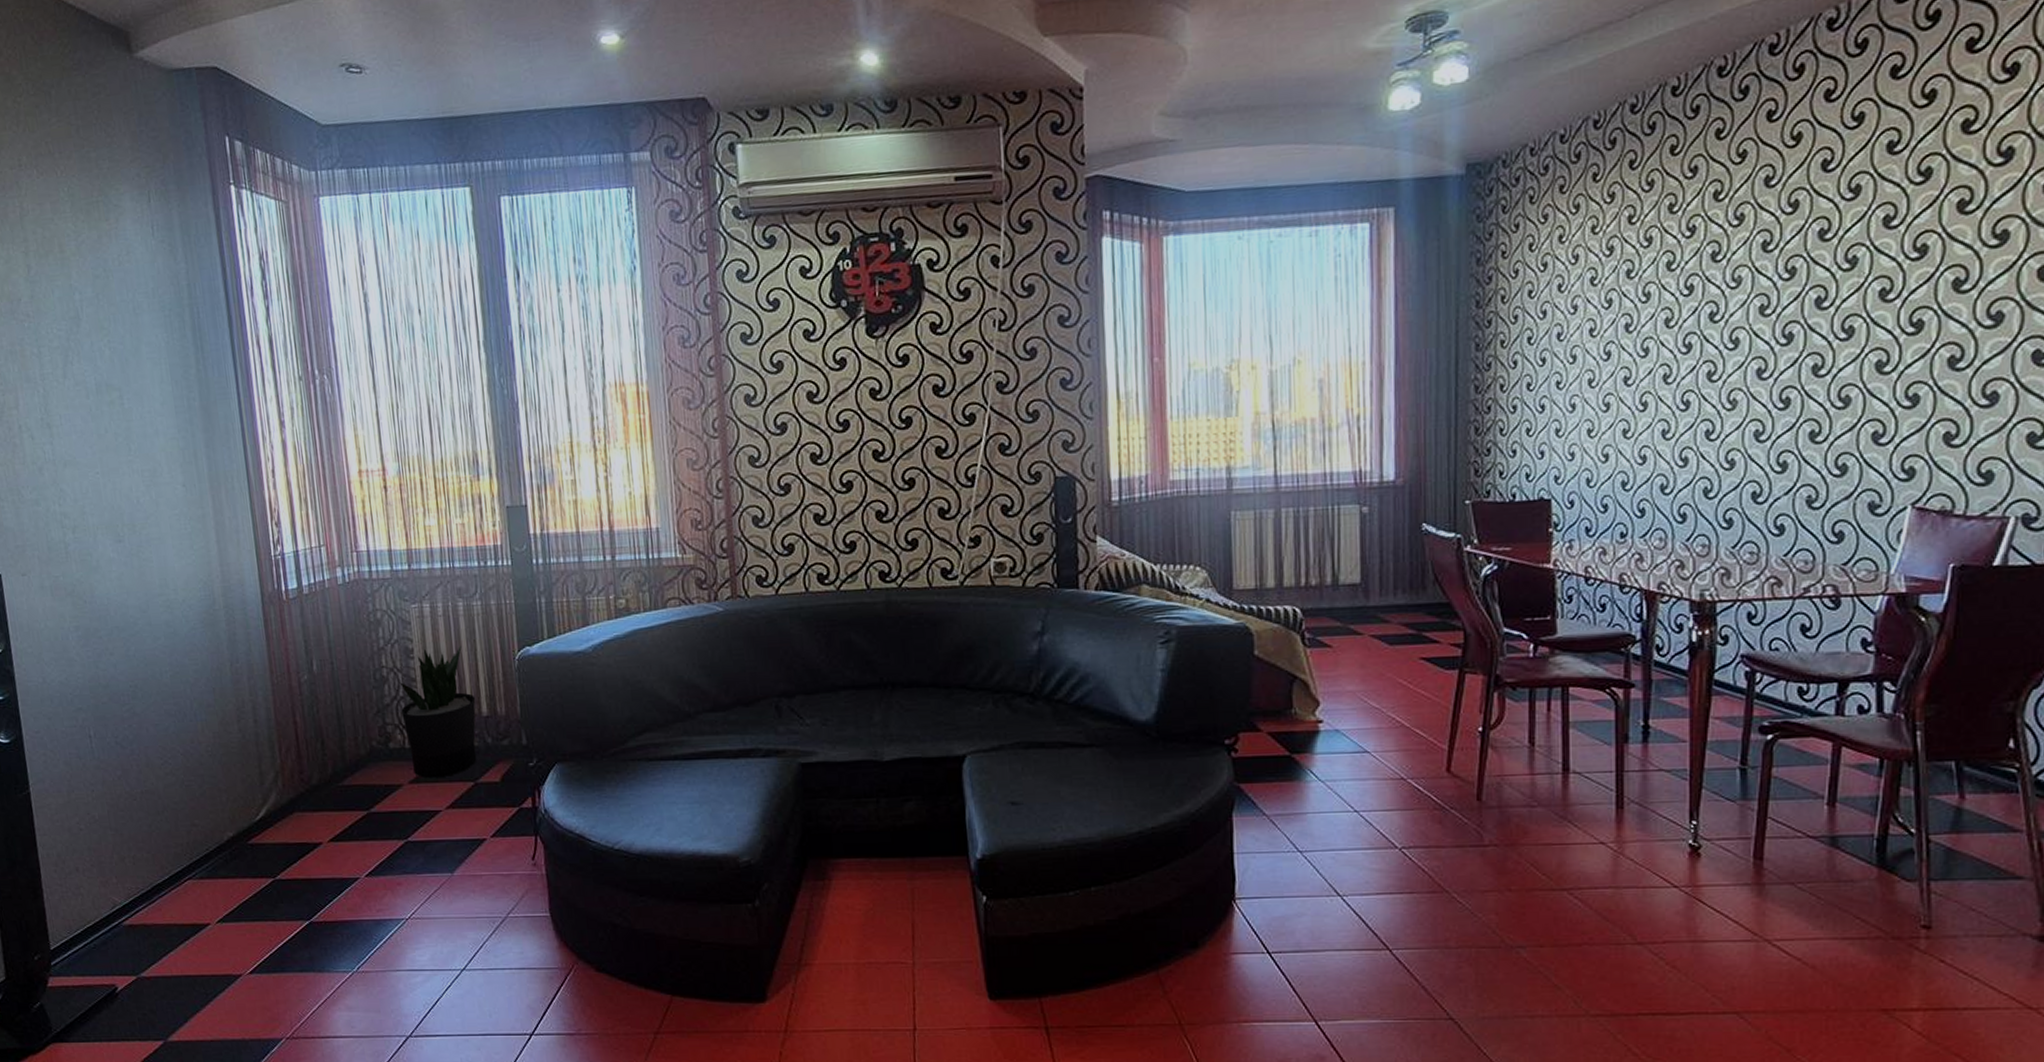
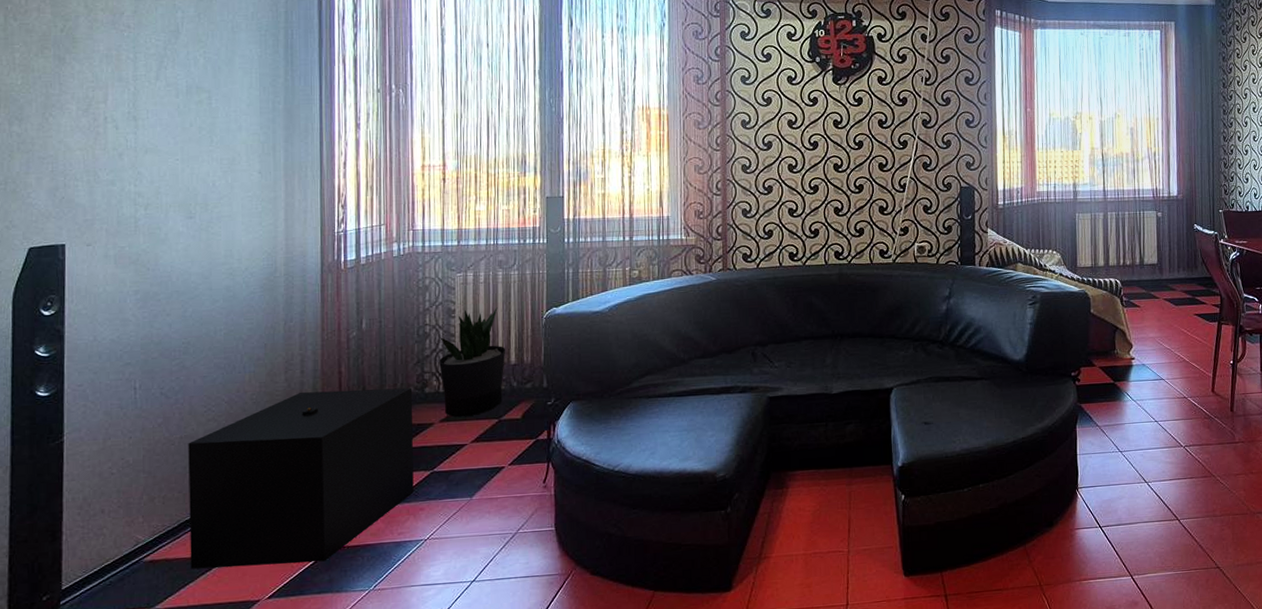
subwoofer: none [150,742,389,937] -> present [188,387,414,569]

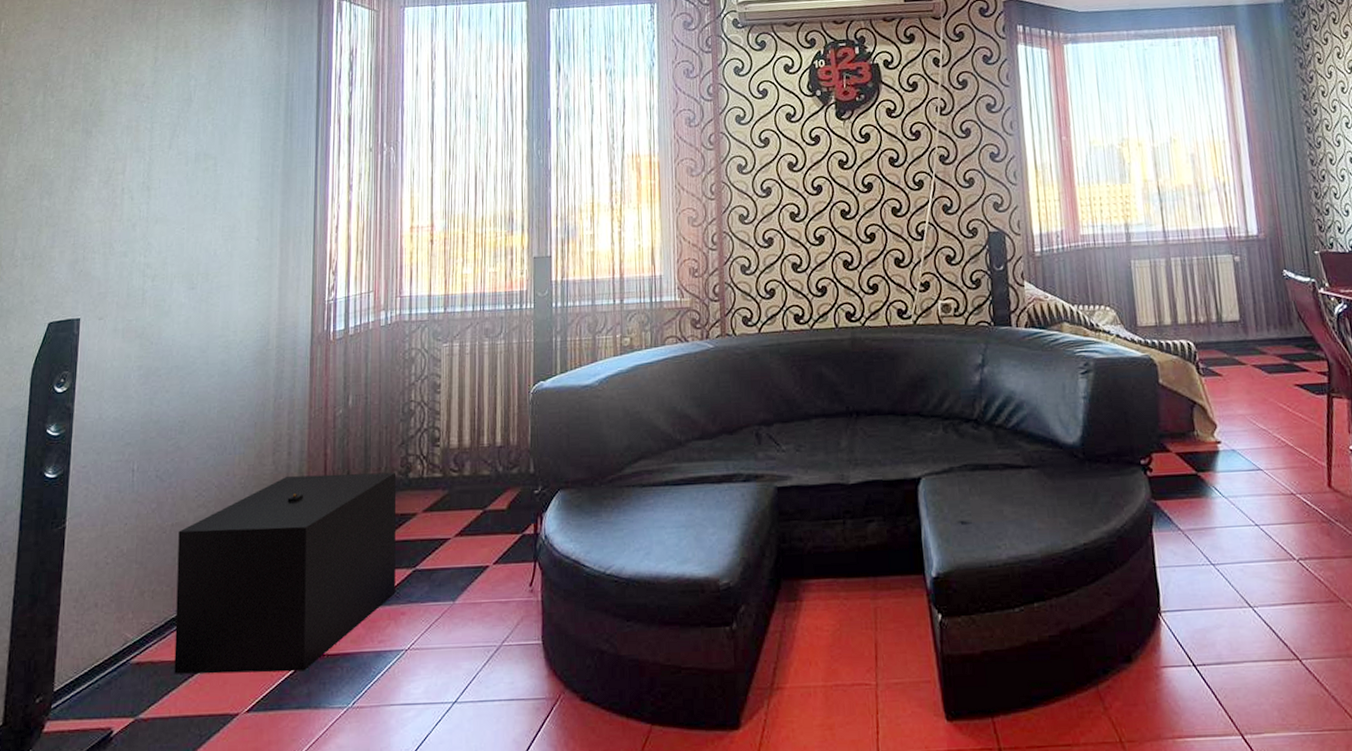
planter: present [439,307,506,418] -> none [424,381,492,507]

